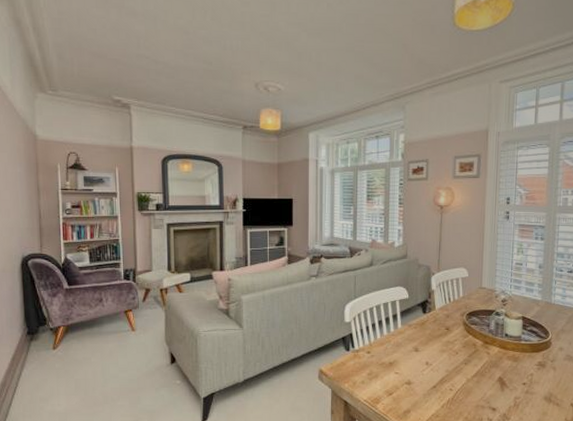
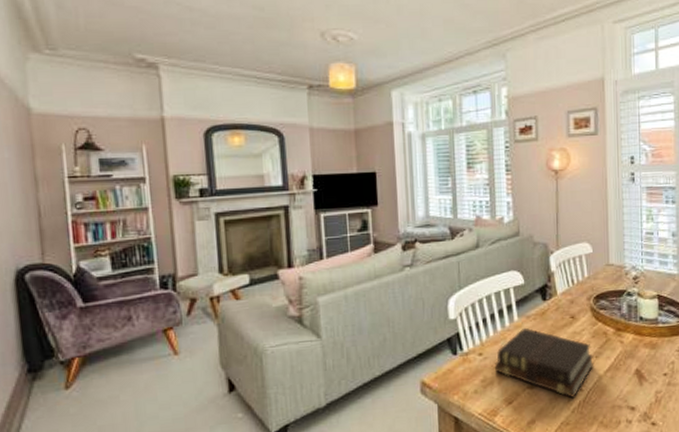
bible: none [380,334,463,396] -> present [495,327,593,399]

